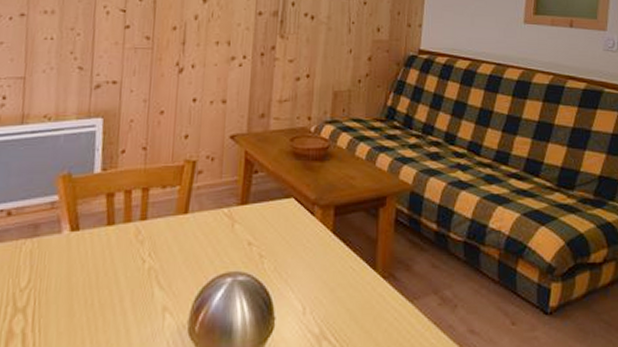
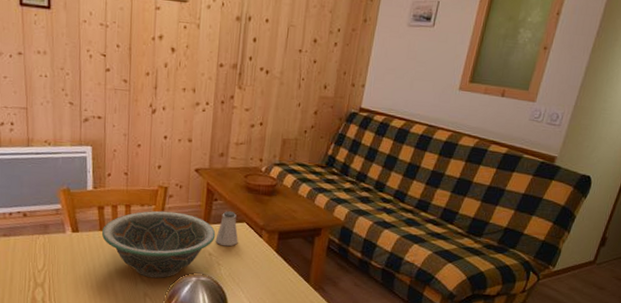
decorative bowl: none [109,192,257,285] -> present [101,210,216,279]
saltshaker: none [256,185,285,231] -> present [215,211,238,247]

